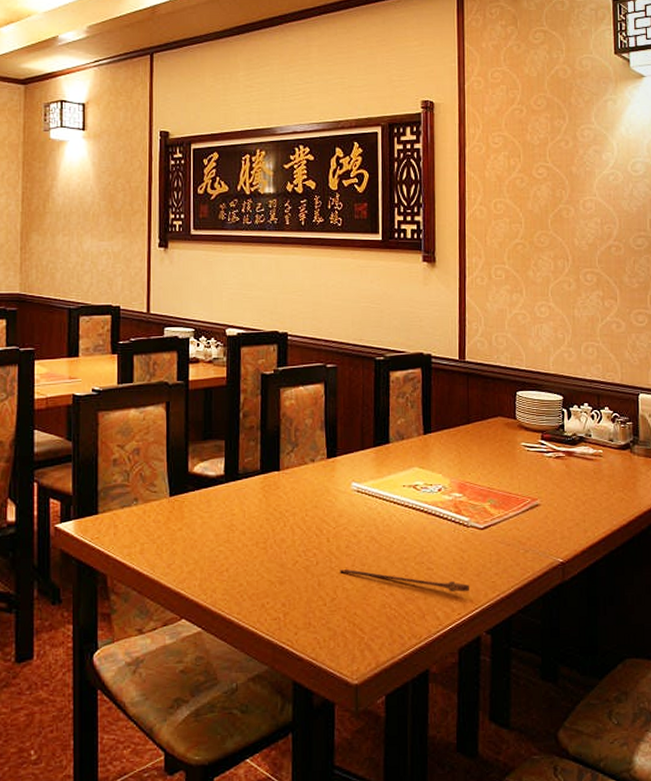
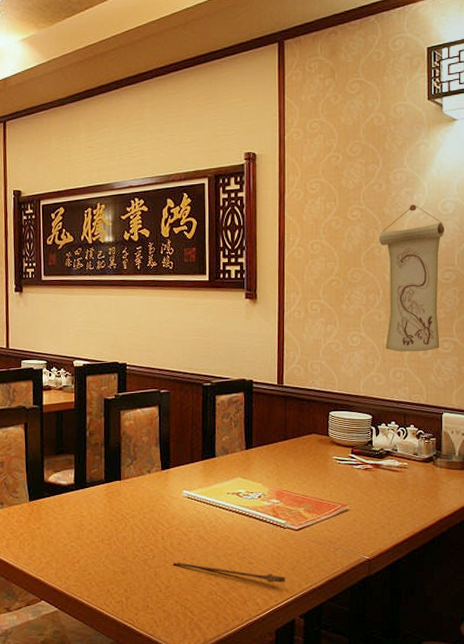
wall scroll: none [567,164,635,325] -> present [379,205,444,352]

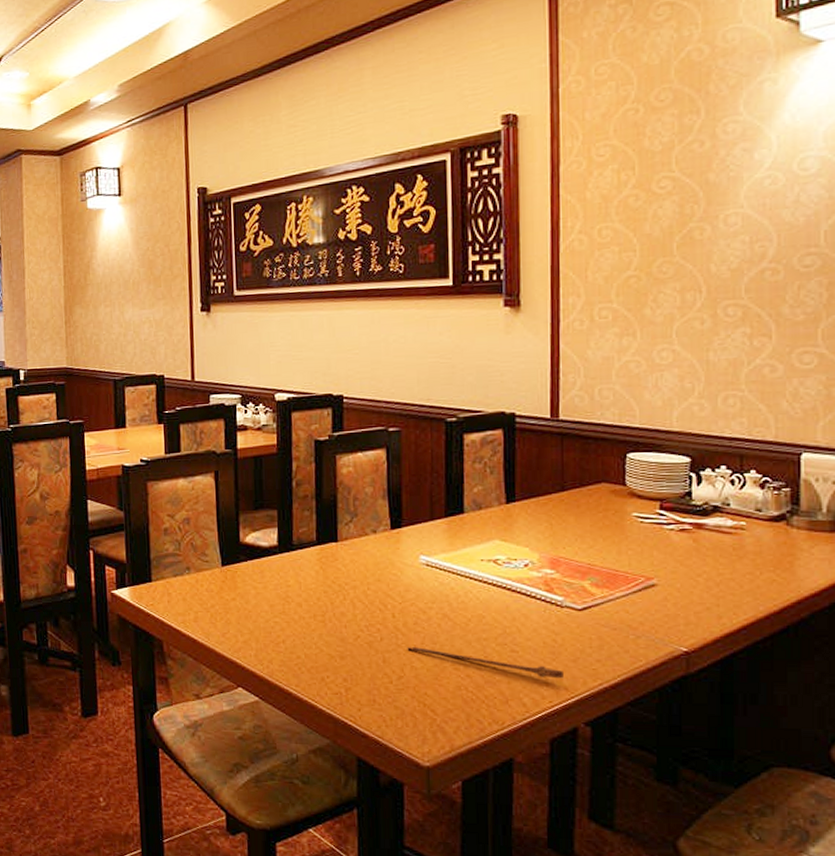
wall scroll: present [379,205,444,352] -> none [701,165,803,370]

